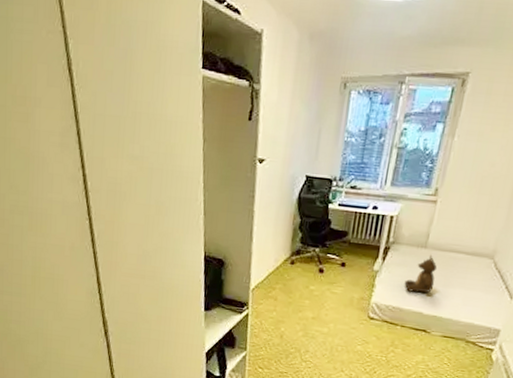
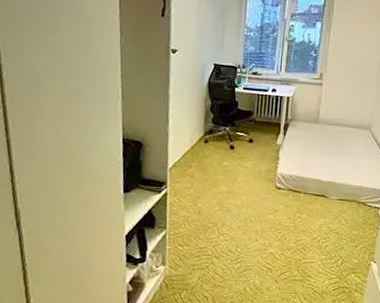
teddy bear: present [404,254,437,293] -> none [303,128,328,163]

